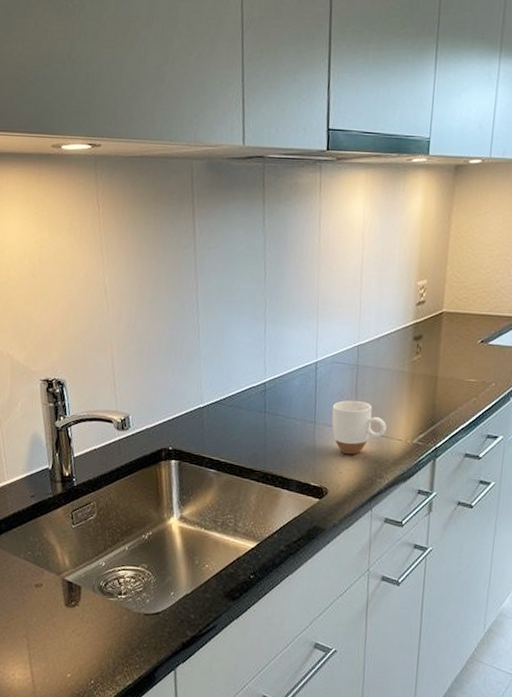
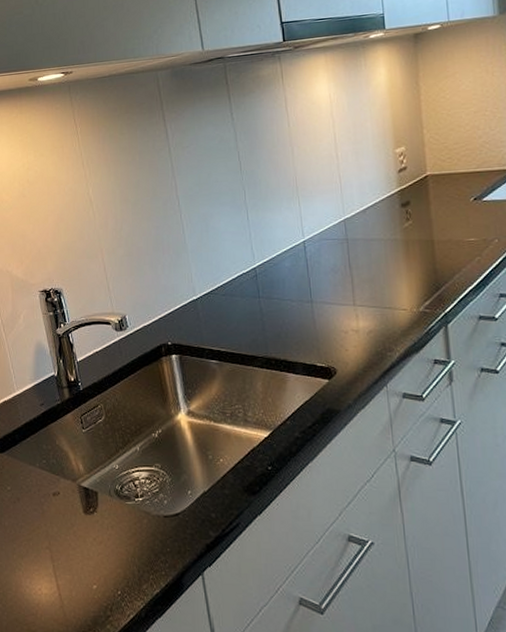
mug: present [332,400,386,455] -> none [327,274,388,331]

